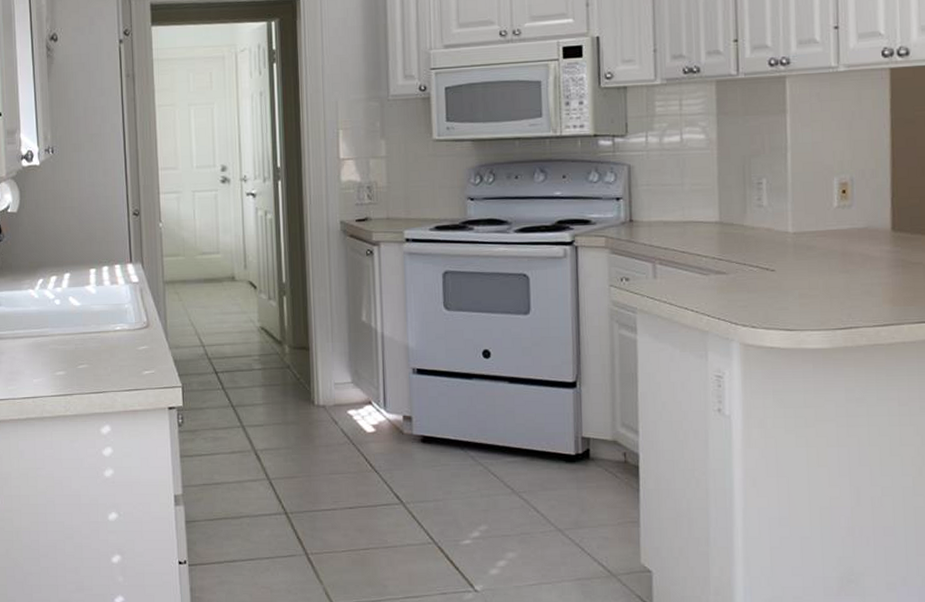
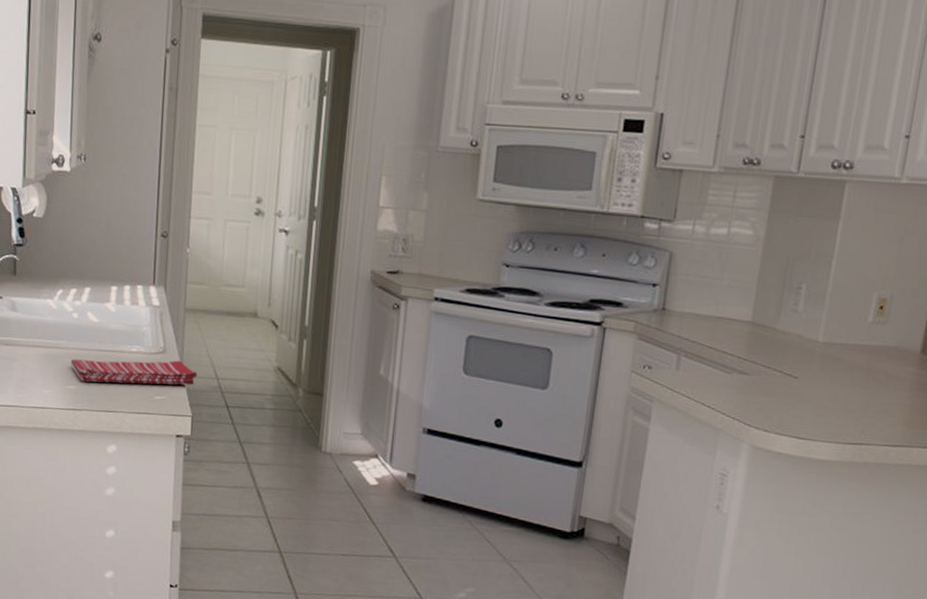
dish towel: none [57,333,183,366] -> present [70,359,198,386]

